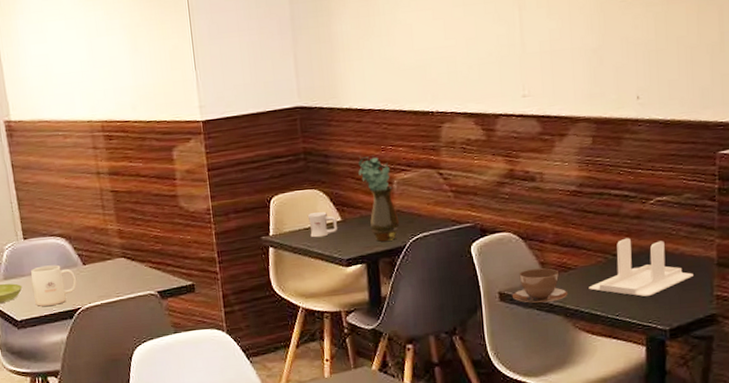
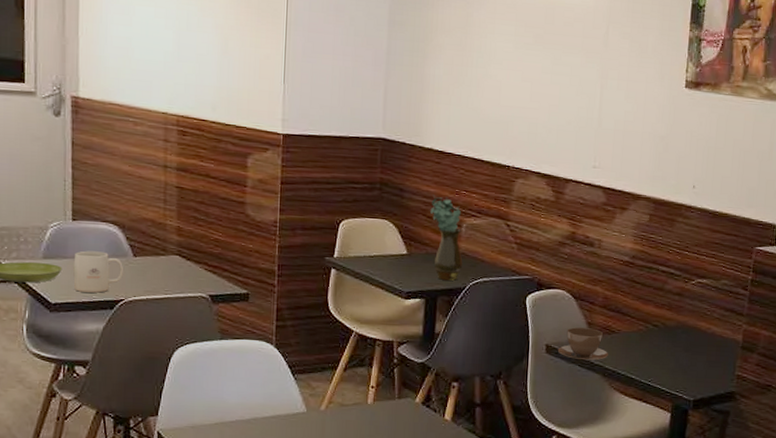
mug: present [307,212,338,238] -> none [374,242,403,267]
napkin holder: present [588,237,693,297] -> none [628,311,720,368]

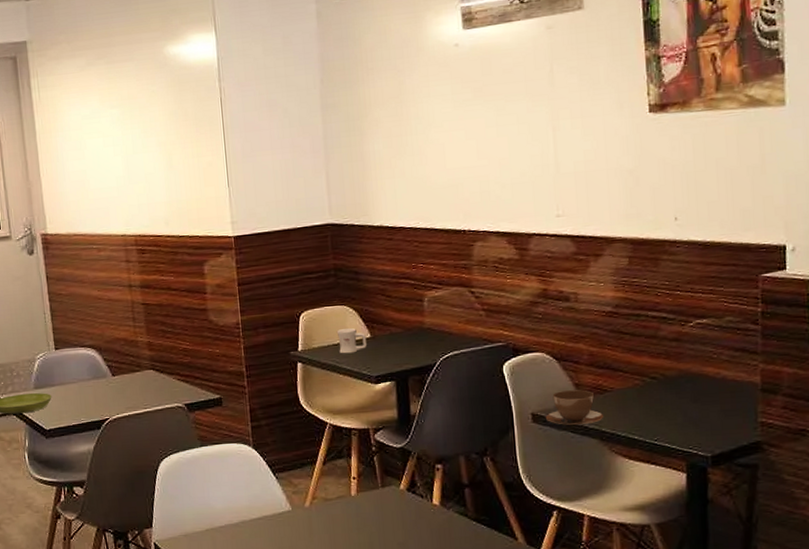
mug: present [73,250,124,293] -> none [60,375,106,416]
mug: none [374,242,403,267] -> present [336,328,368,354]
vase: present [430,194,463,281] -> none [388,272,430,359]

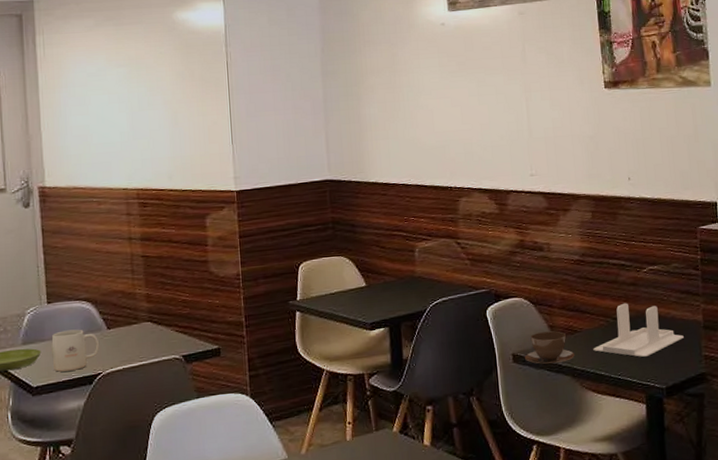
mug: none [60,375,106,416] -> present [51,329,100,372]
mug: present [336,328,368,354] -> none [334,277,363,303]
napkin holder: none [625,360,736,422] -> present [593,303,684,358]

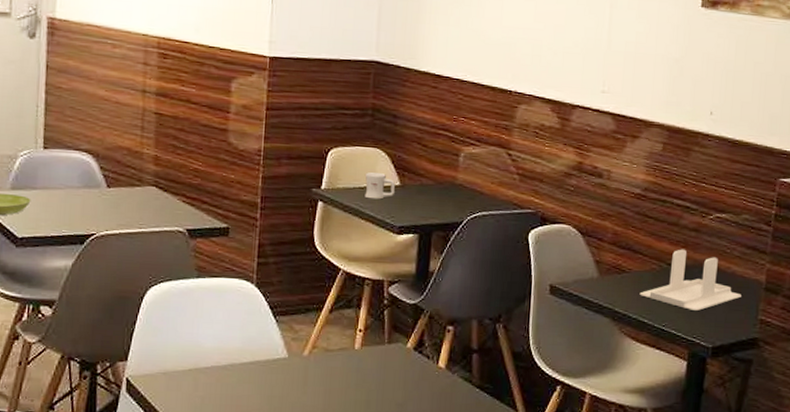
mug: present [51,329,100,372] -> none [42,181,97,227]
mug: none [334,277,363,303] -> present [364,172,396,200]
teacup: present [524,331,575,365] -> none [562,266,619,303]

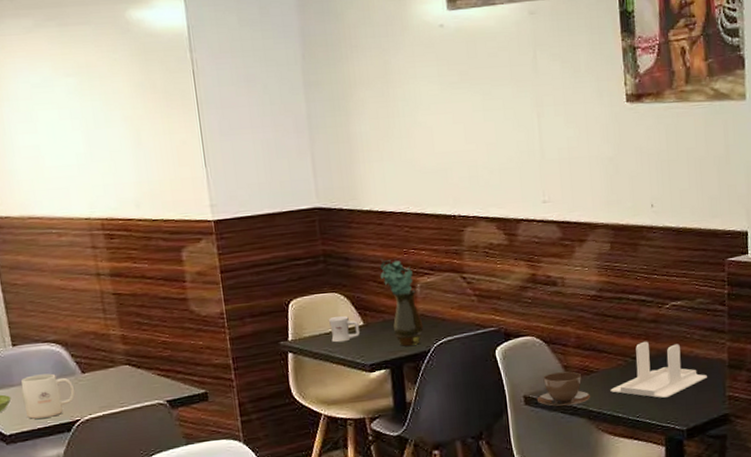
mug: none [42,181,97,227] -> present [21,373,76,419]
vase: none [426,121,460,214] -> present [379,258,424,346]
teacup: none [562,266,619,303] -> present [536,371,591,407]

